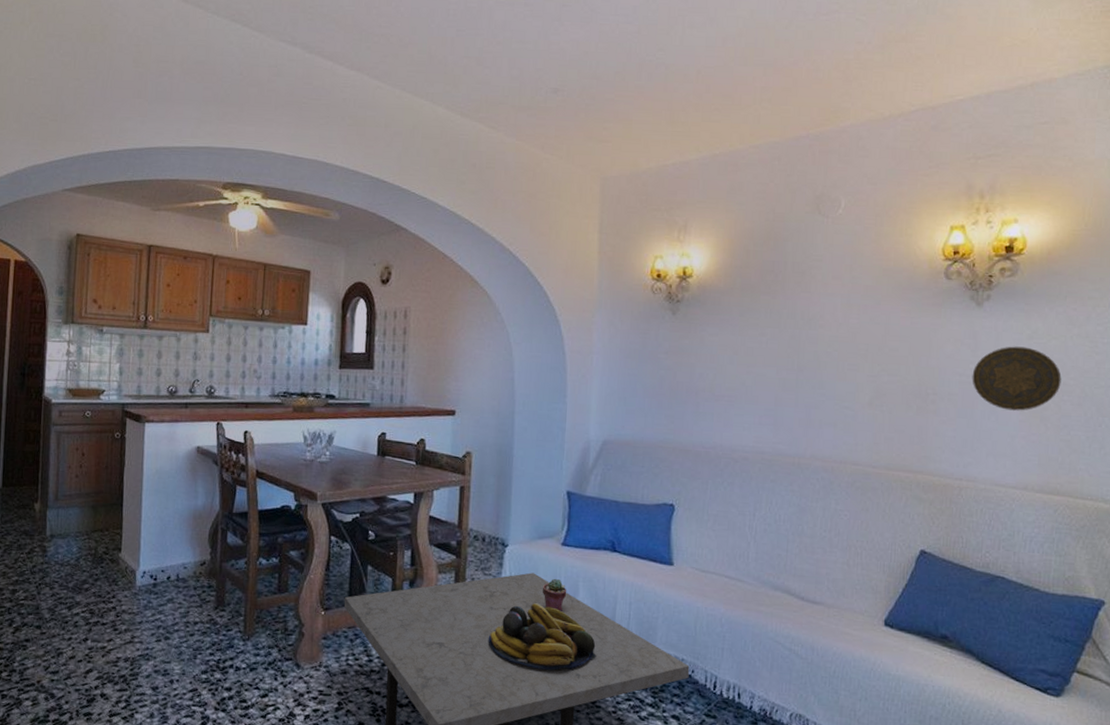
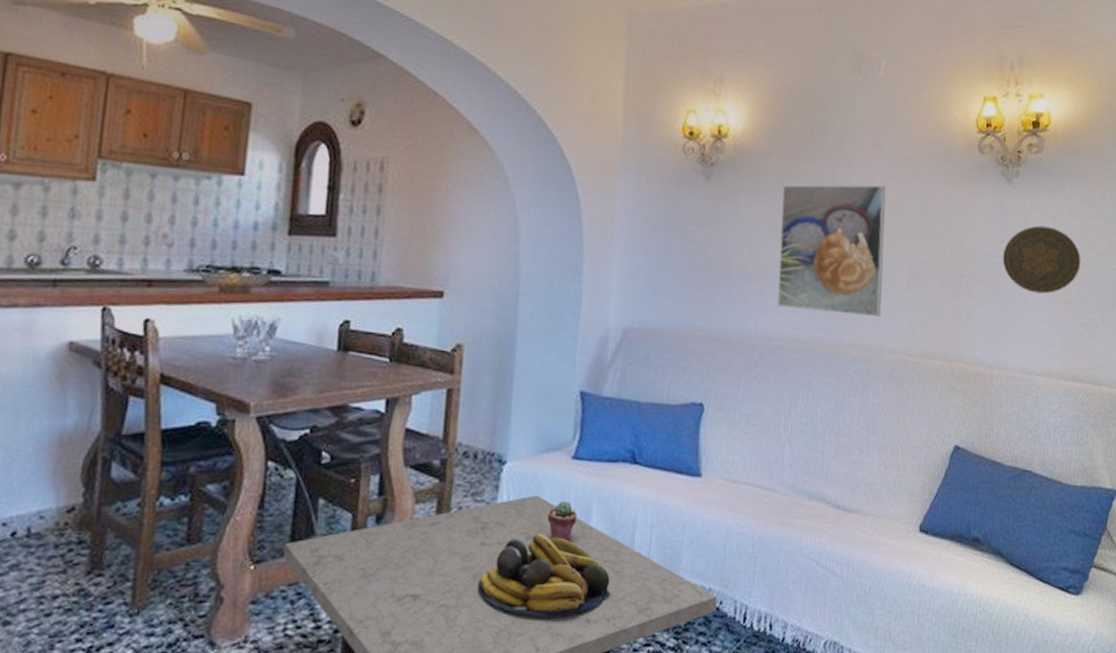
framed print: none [741,313,847,433] -> present [777,184,886,318]

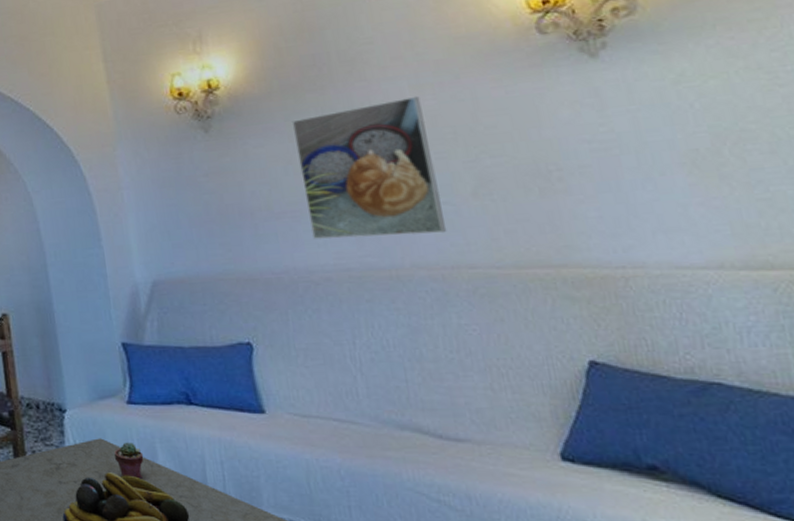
decorative plate: present [1002,225,1081,294] -> none [605,94,738,175]

